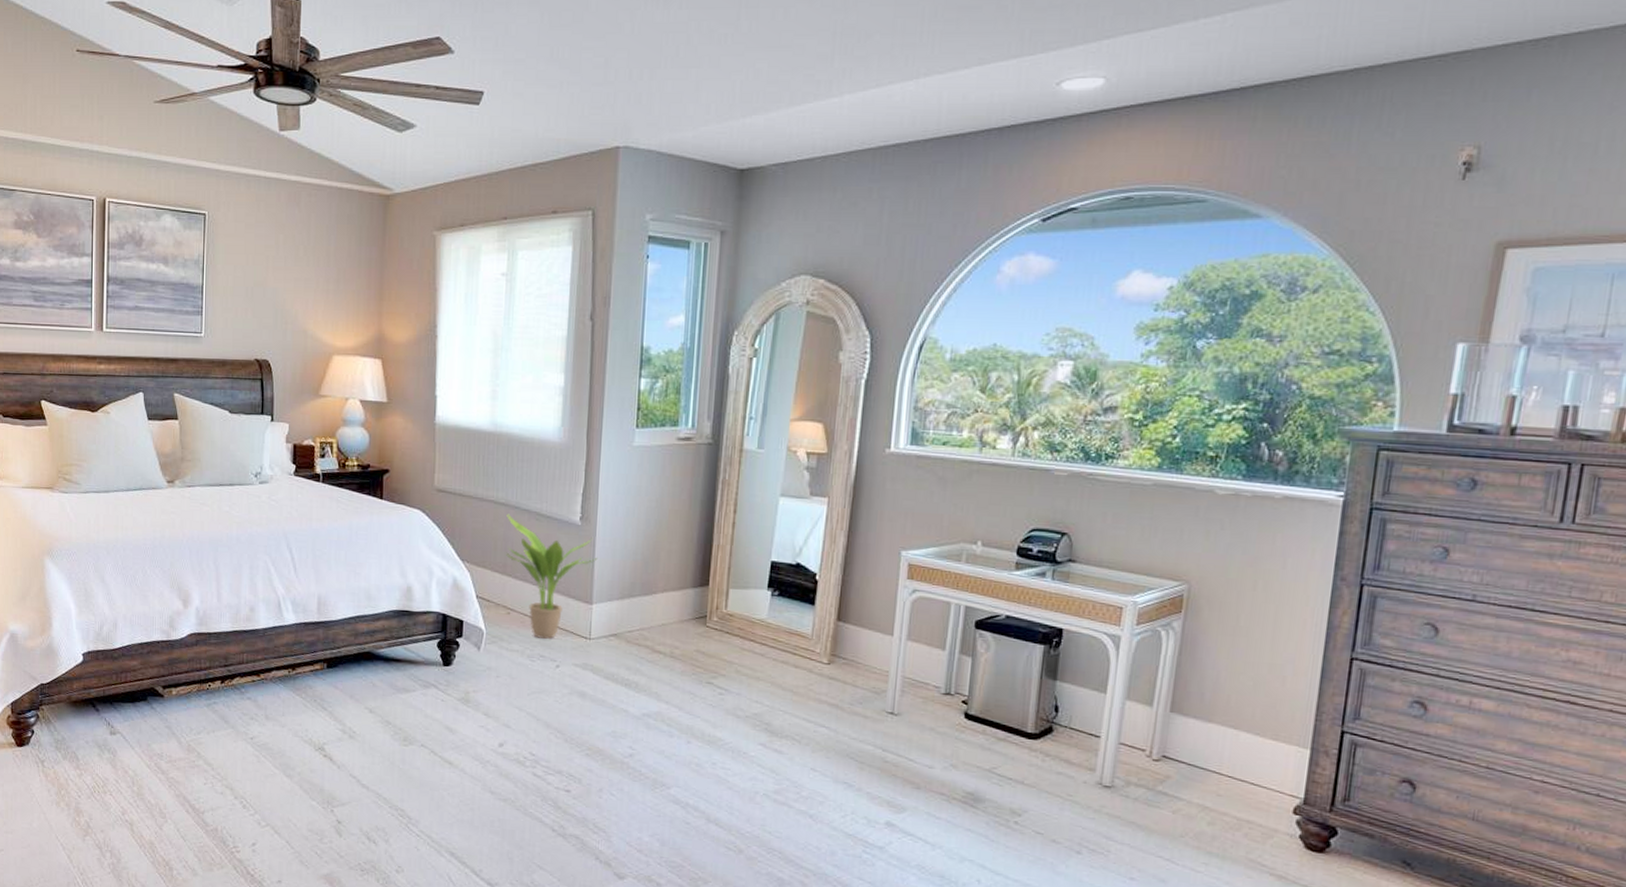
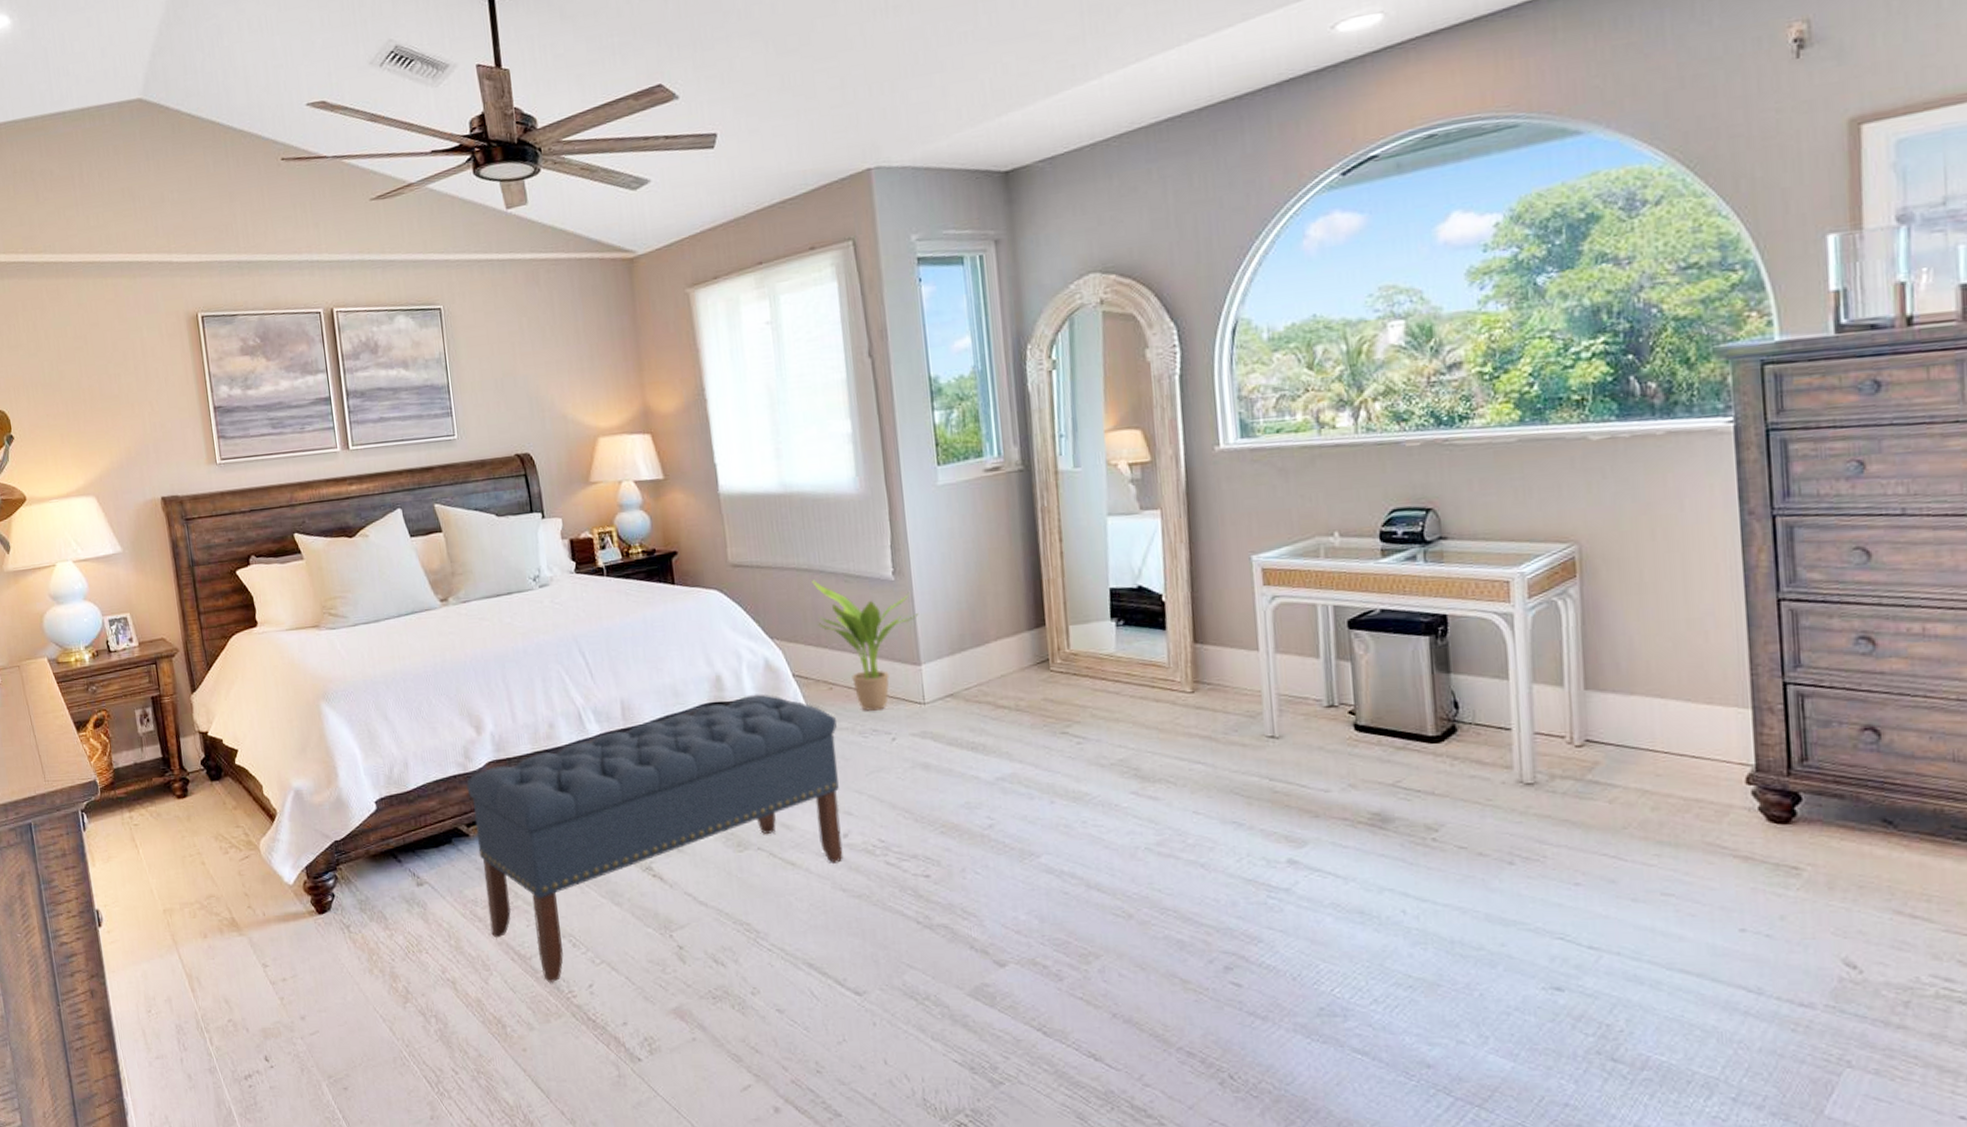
bench: none [167,608,509,838] -> present [466,693,844,984]

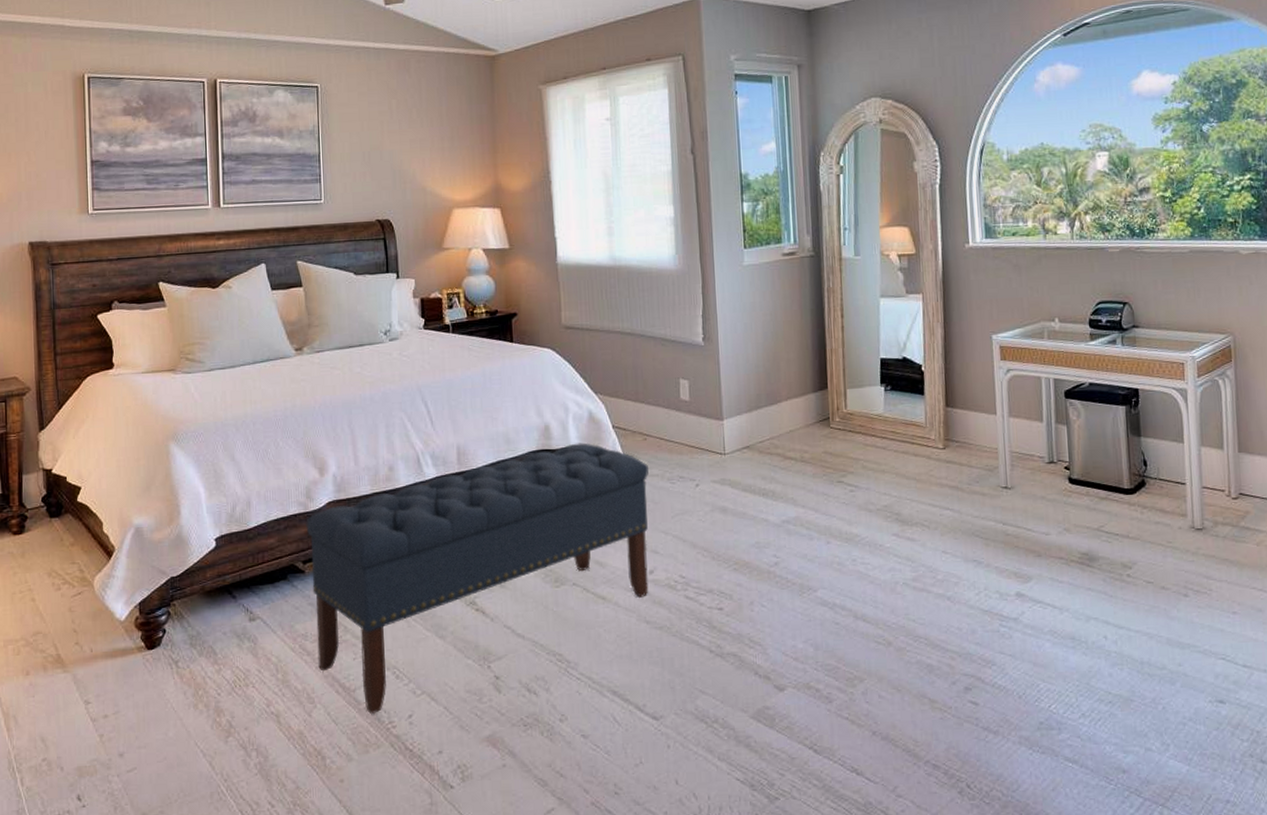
potted plant: present [812,580,919,711] -> none [634,342,723,460]

